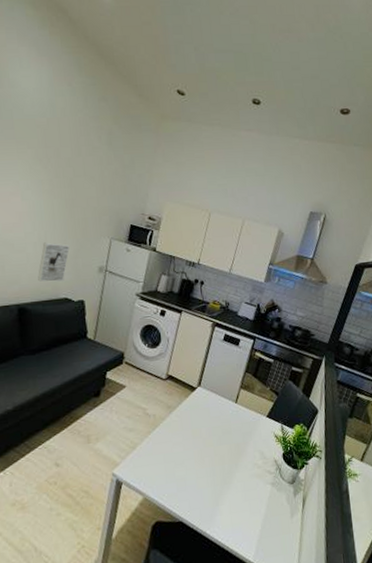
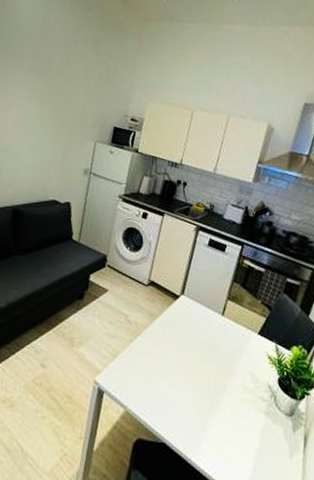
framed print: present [38,242,70,282] -> none [30,147,58,185]

